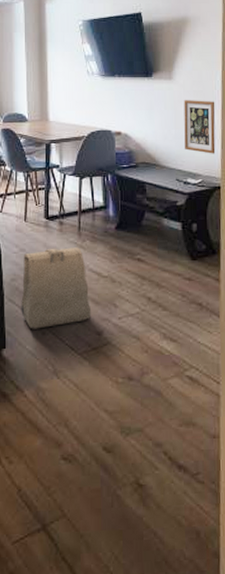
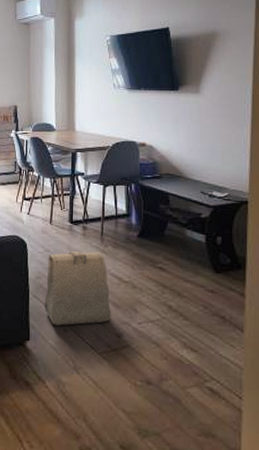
picture frame: present [184,99,216,154] -> none [211,112,245,168]

